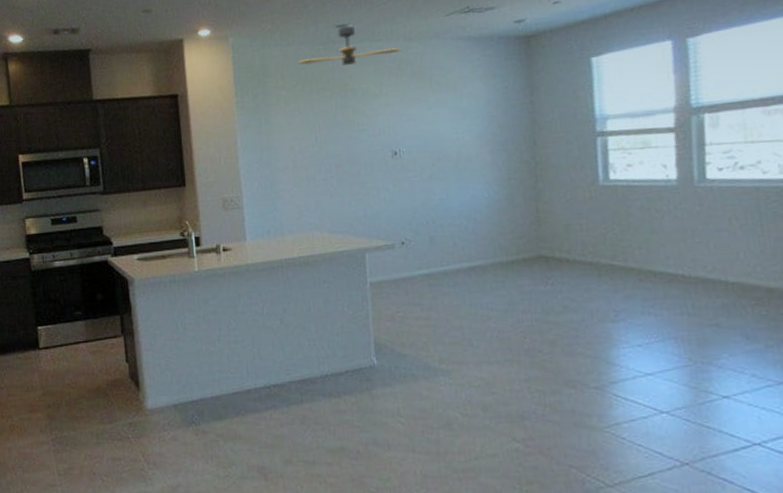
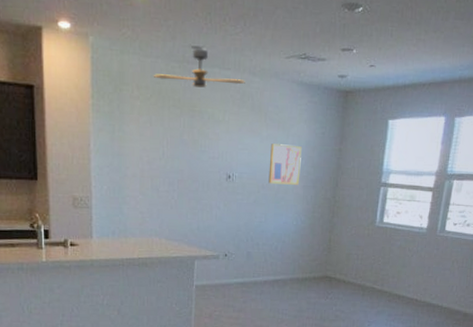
wall art: none [441,106,484,154] -> present [268,144,302,185]

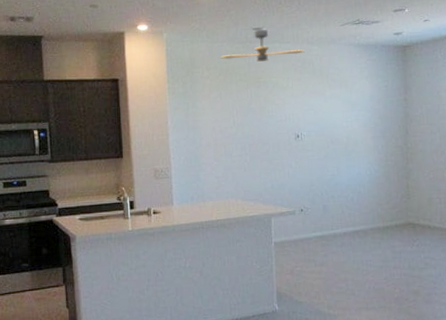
wall art: present [268,144,302,185] -> none [335,100,368,138]

